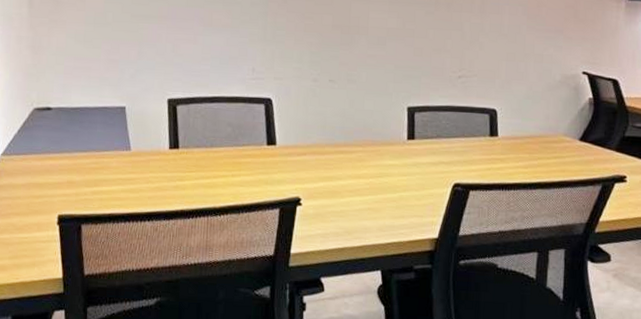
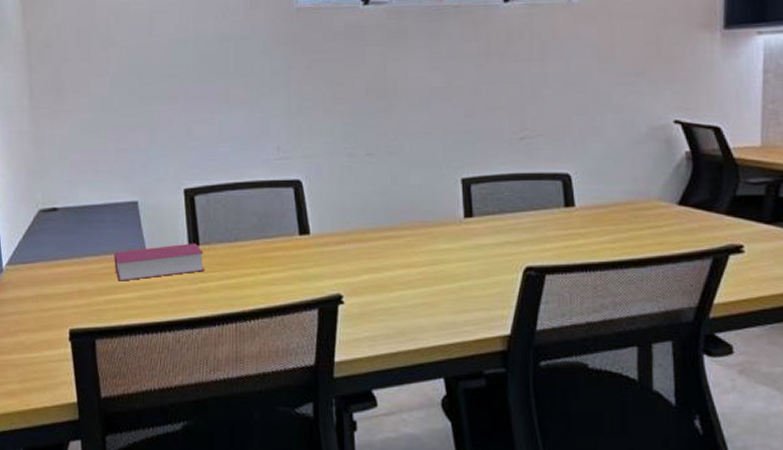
book: none [101,146,183,176] -> present [114,243,205,281]

